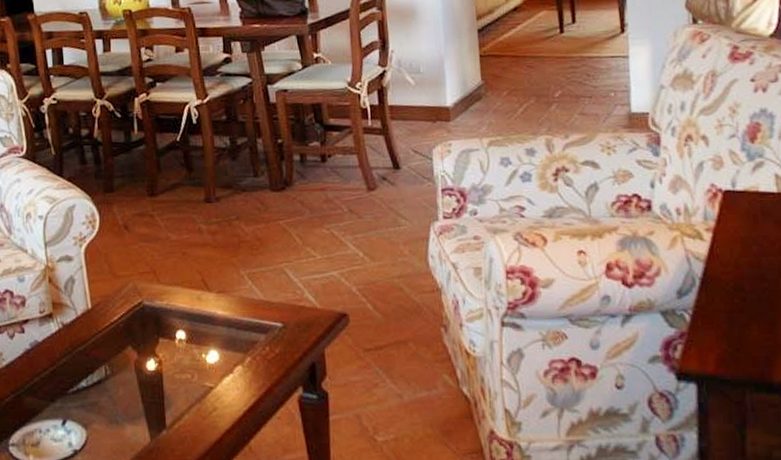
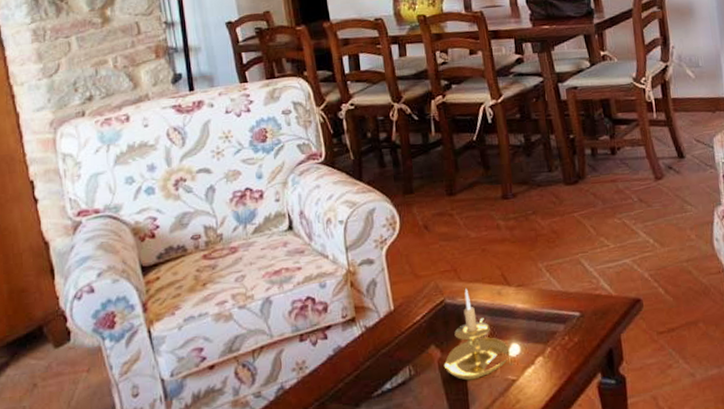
candle holder: none [140,291,208,384] -> present [443,288,510,381]

